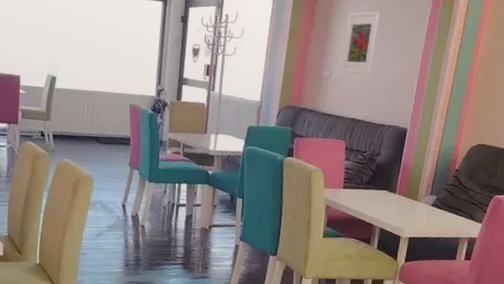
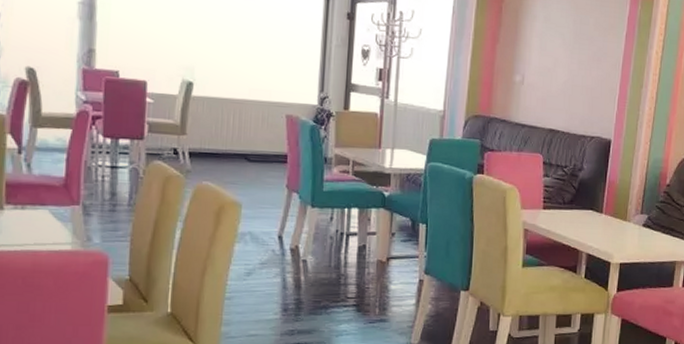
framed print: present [341,11,380,75] -> none [534,10,574,80]

